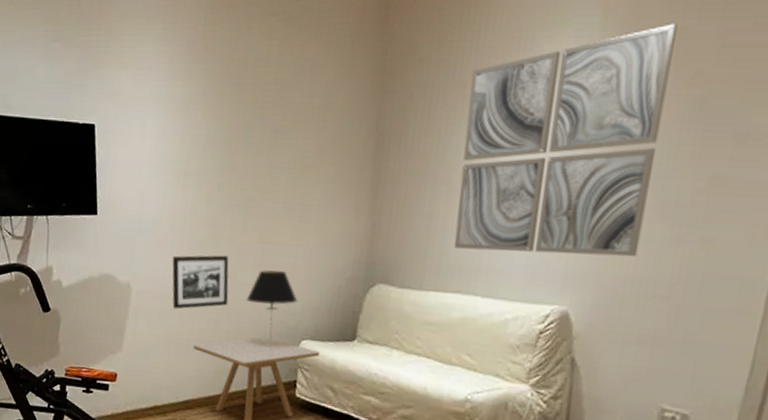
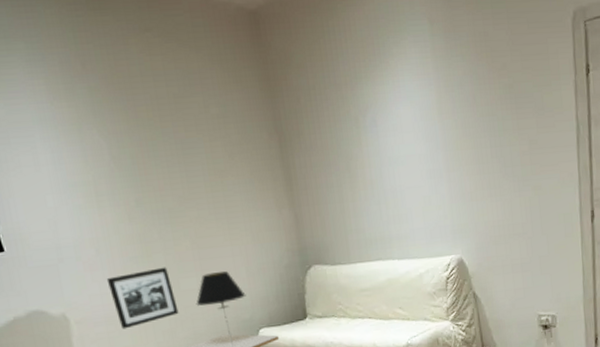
wall art: present [454,23,679,258] -> none [343,29,497,224]

